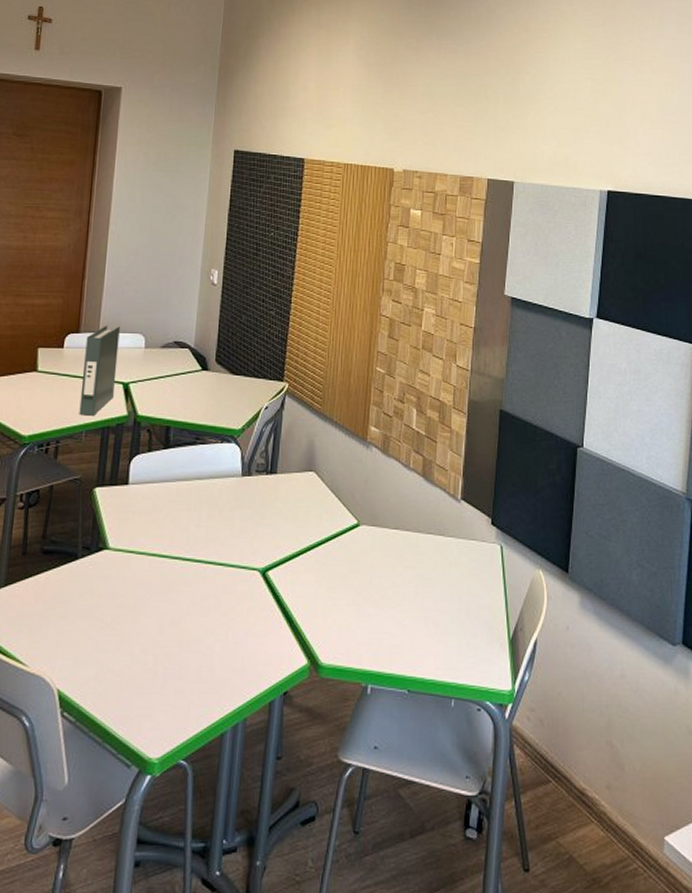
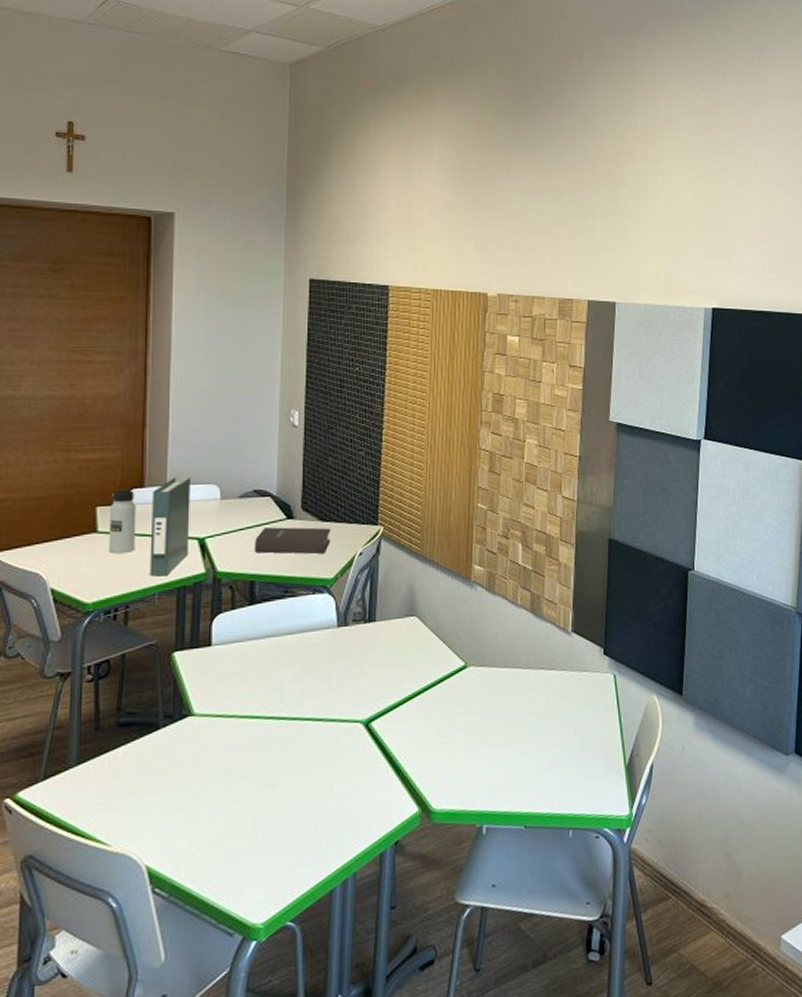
water bottle: none [46,333,72,393] -> present [110,489,136,554]
book: none [172,377,241,405] -> present [255,527,331,554]

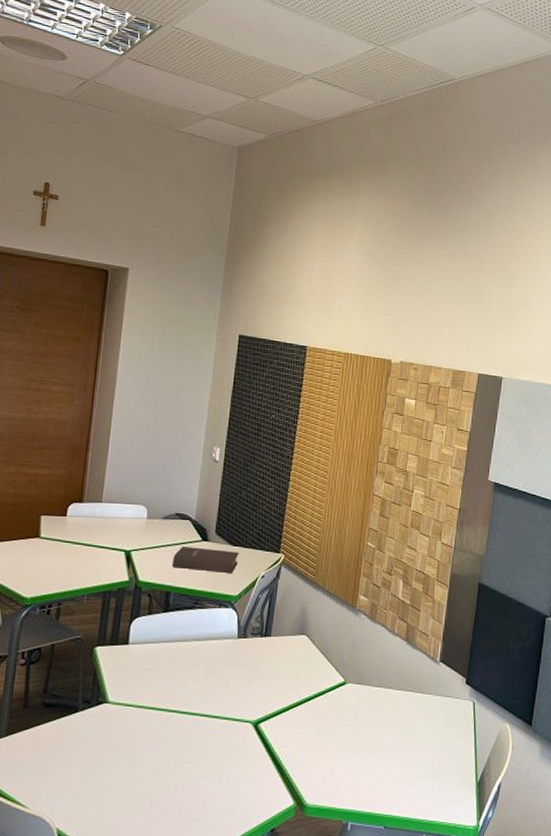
water bottle: present [110,489,136,554] -> none [49,502,75,558]
binder: present [149,477,191,577] -> none [81,496,123,581]

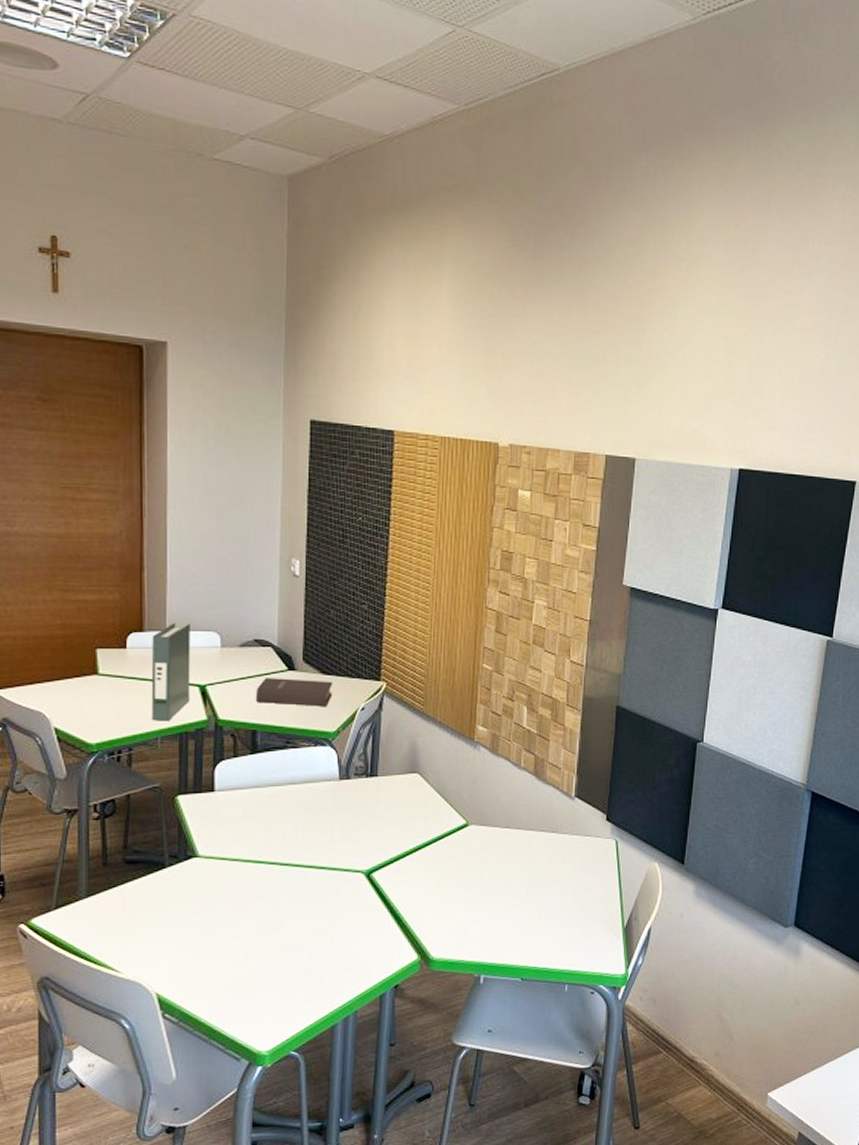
binder: none [81,496,123,581] -> present [151,622,191,721]

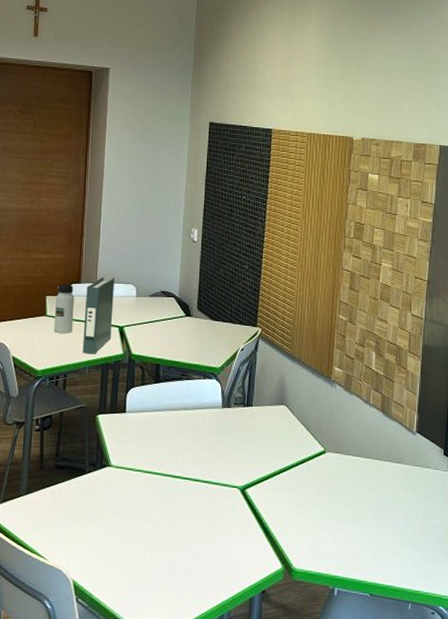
water bottle: none [110,632,137,697] -> present [54,283,75,334]
book: present [256,678,333,706] -> none [161,322,220,346]

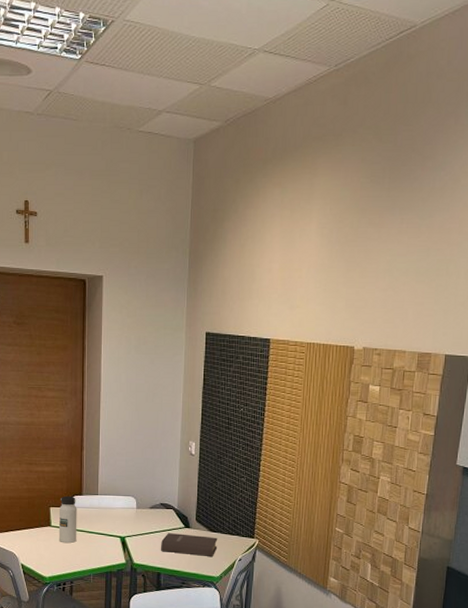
binder: present [82,276,115,354] -> none [87,489,115,563]
book: none [161,322,220,346] -> present [161,533,218,556]

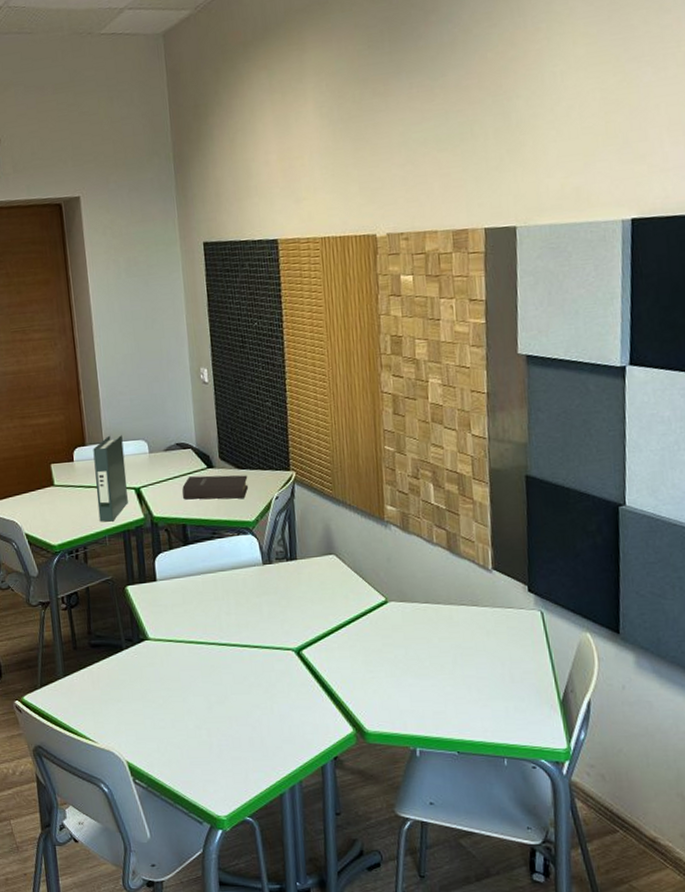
water bottle: present [59,495,77,544] -> none [61,448,86,504]
binder: none [87,489,115,563] -> present [93,435,128,522]

